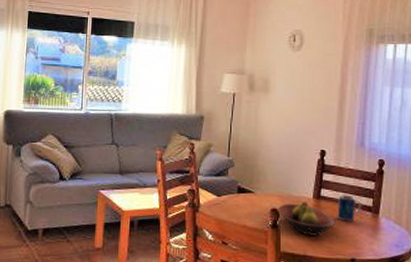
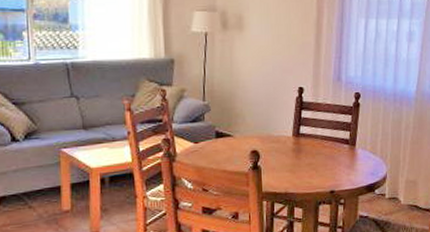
fruit bowl: present [278,201,334,236] -> none [258,139,314,174]
mug: present [337,194,361,222] -> none [316,129,339,156]

